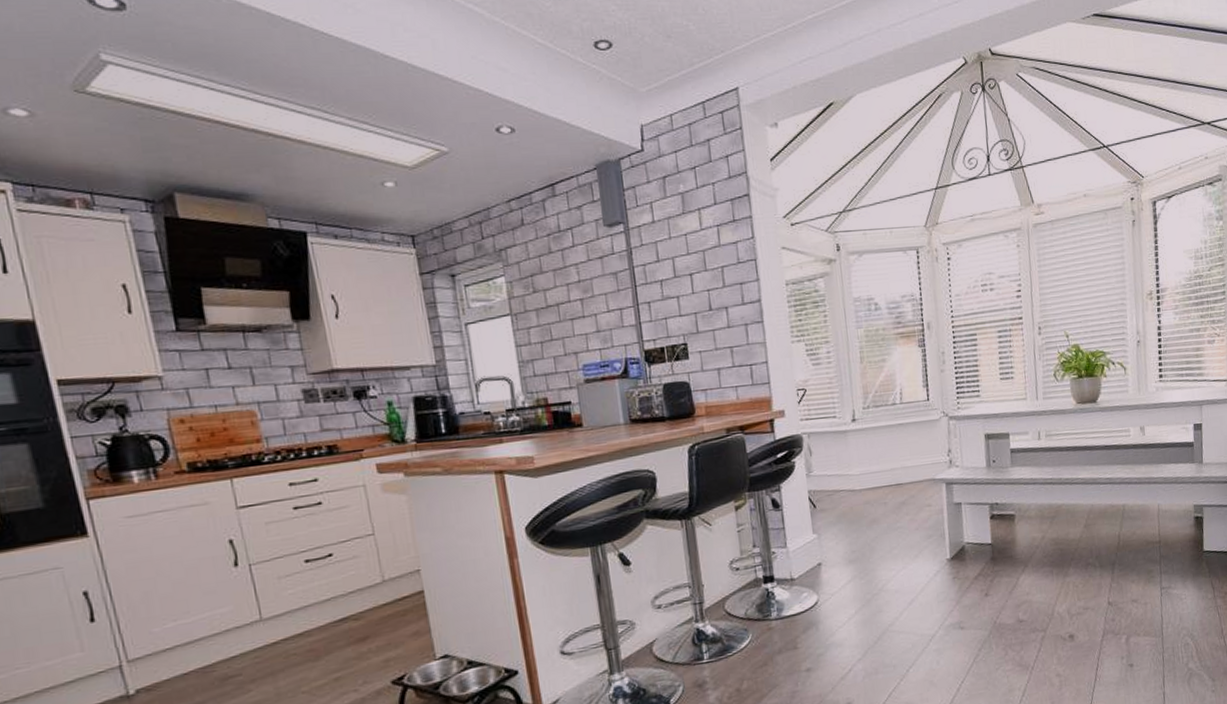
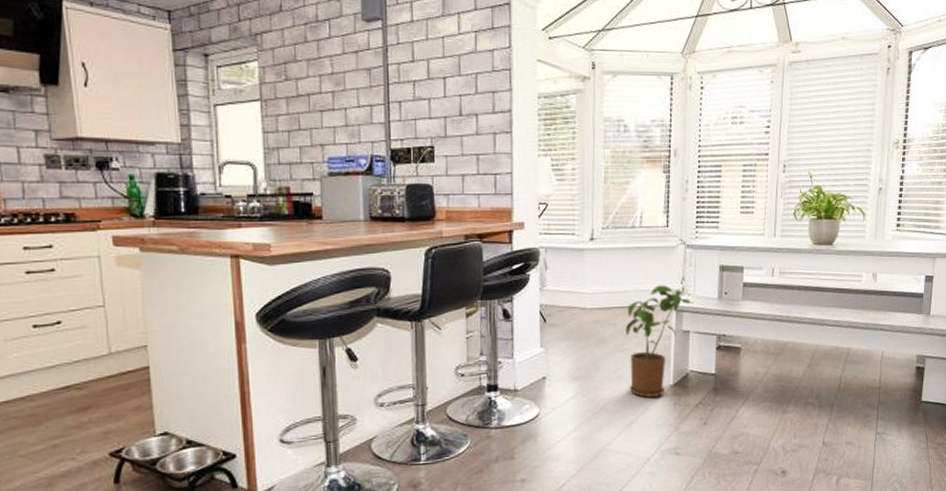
house plant: none [896,459,963,575] -> present [625,285,694,398]

